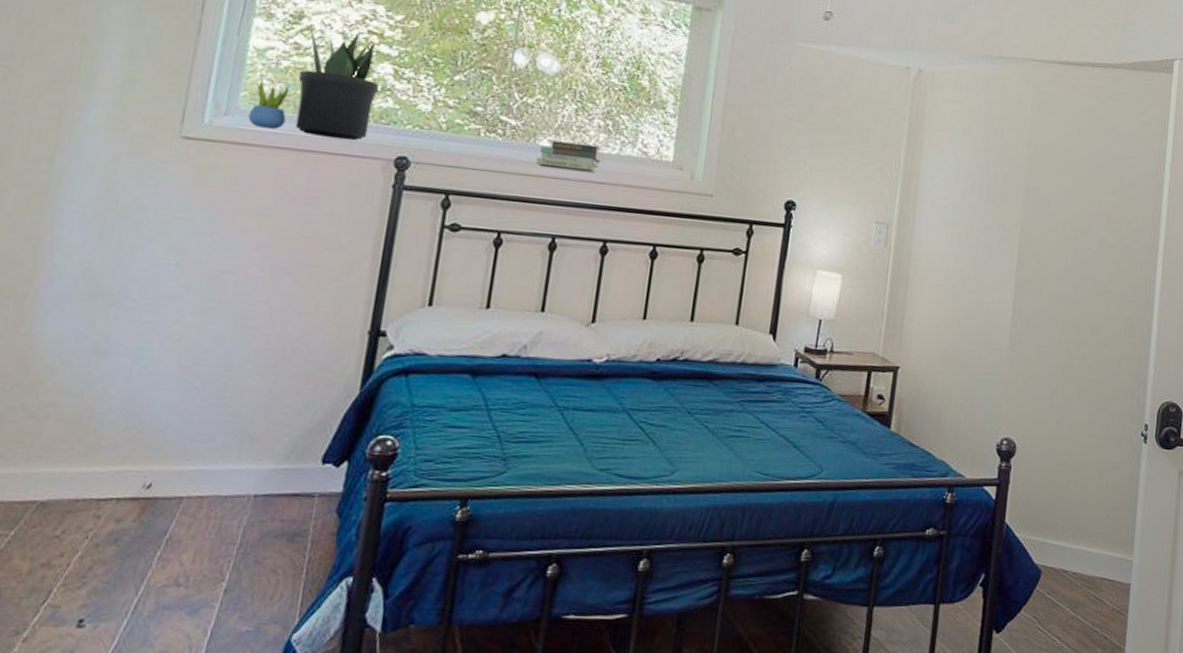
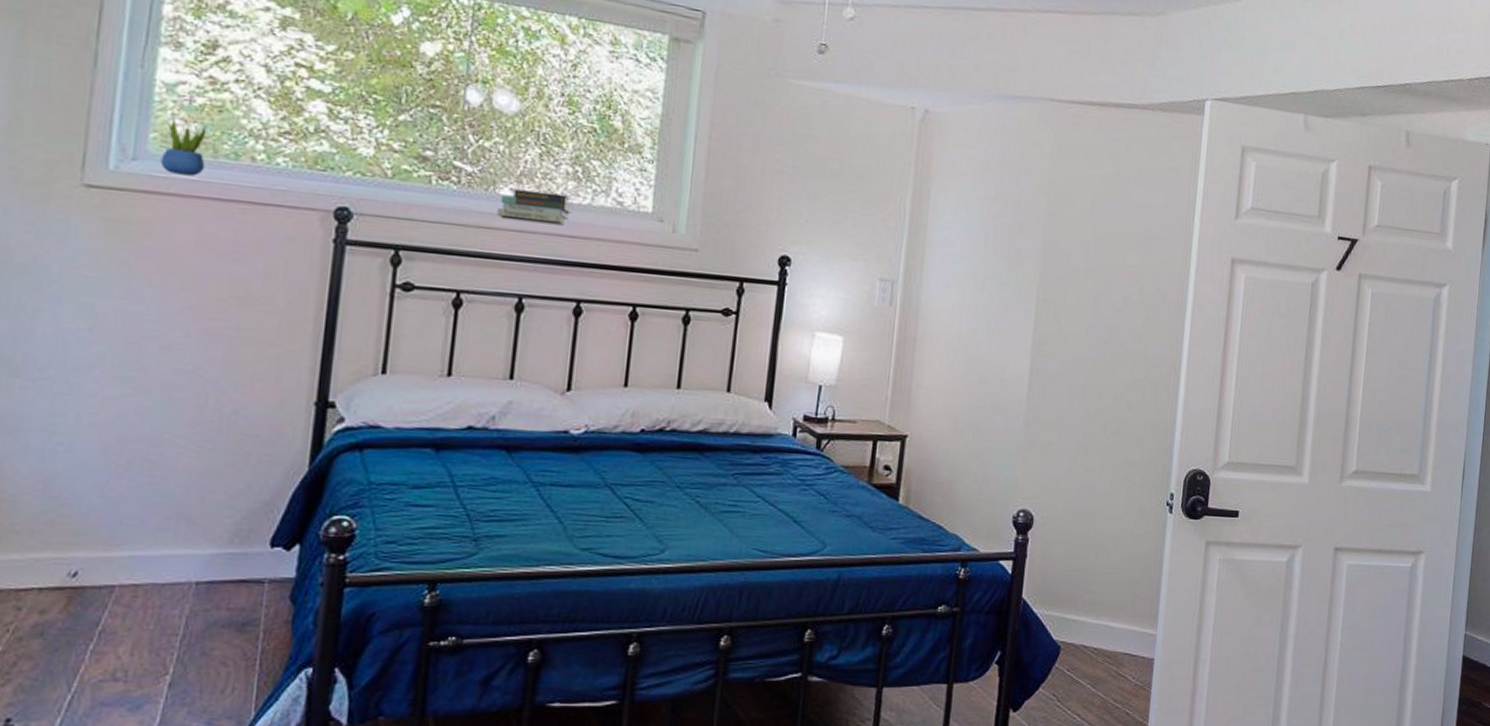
planter: present [295,25,380,141] -> none [216,57,312,190]

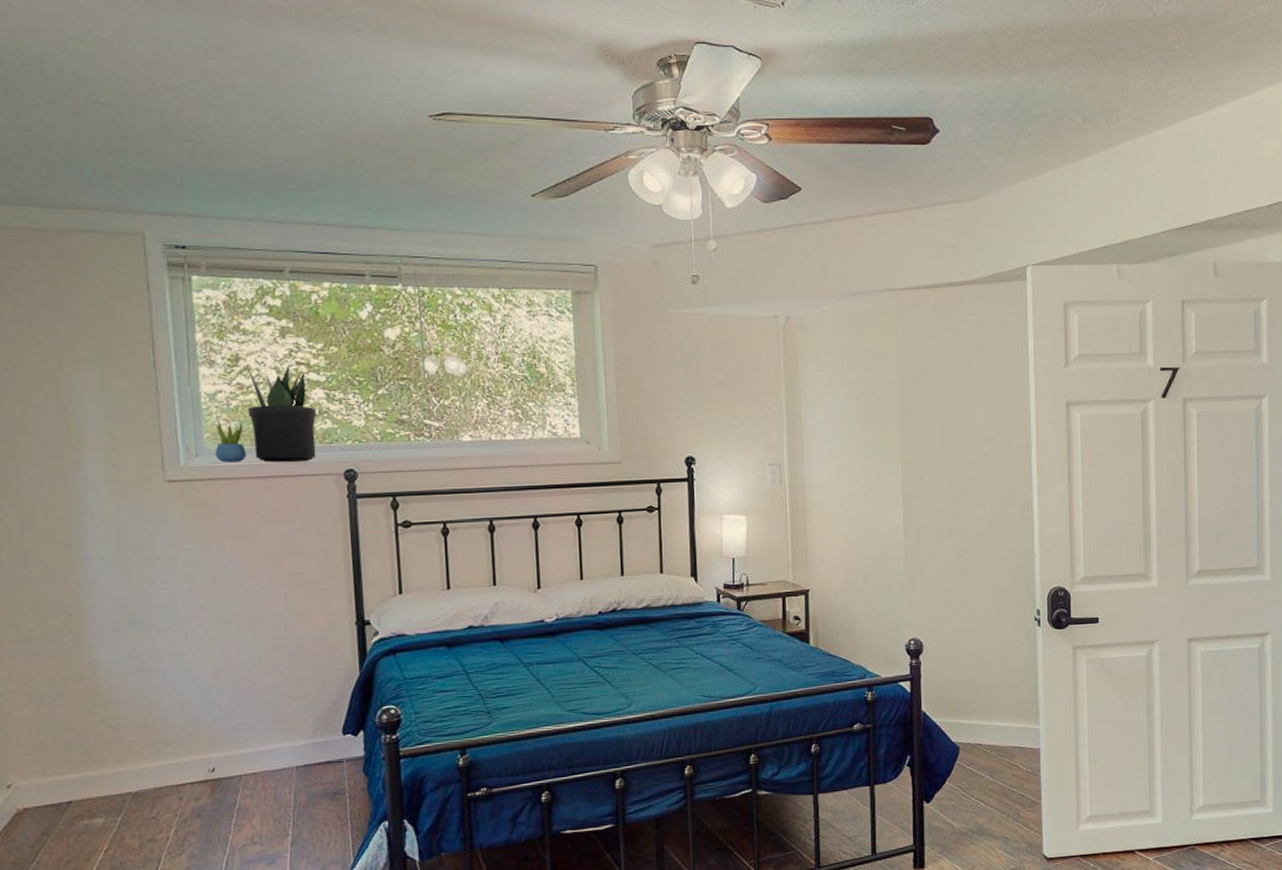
planter: none [216,57,312,190] -> present [247,363,317,463]
books: present [497,189,573,226] -> none [463,433,519,460]

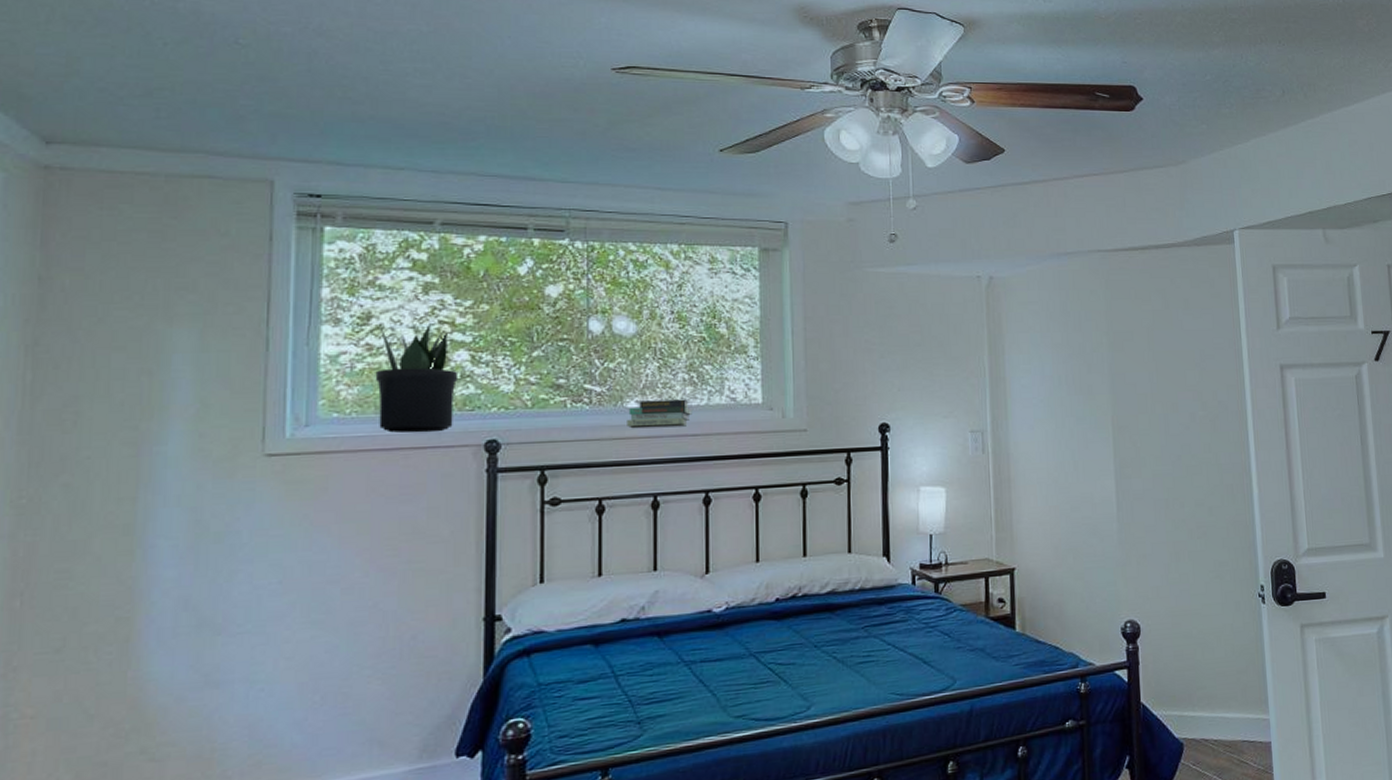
succulent plant: present [215,420,247,463] -> none [330,385,369,433]
books: none [463,433,519,460] -> present [627,399,692,429]

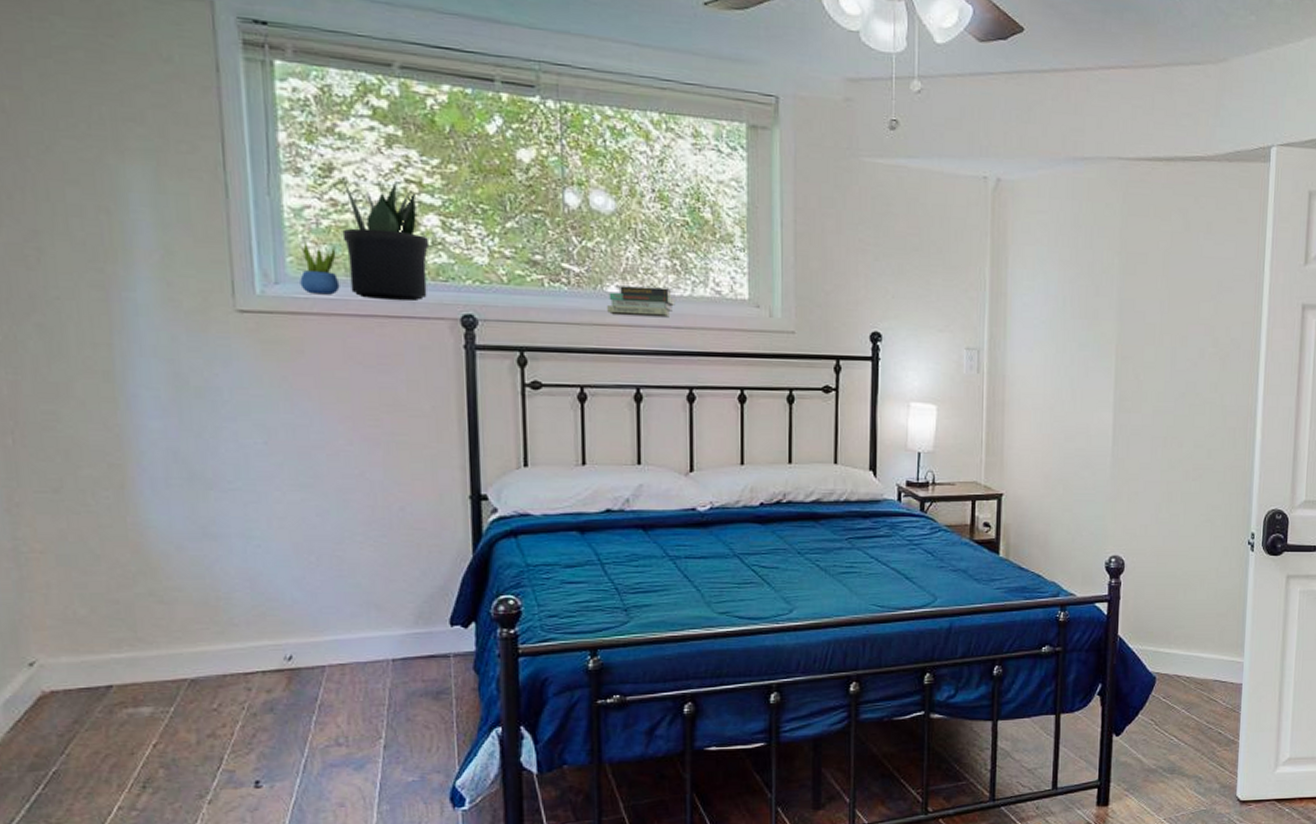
succulent plant: none [330,385,369,433] -> present [300,242,340,295]

